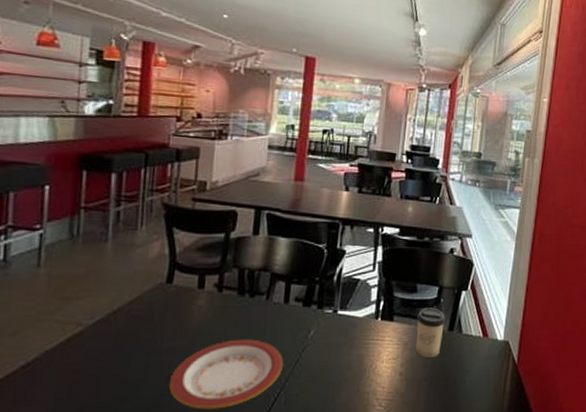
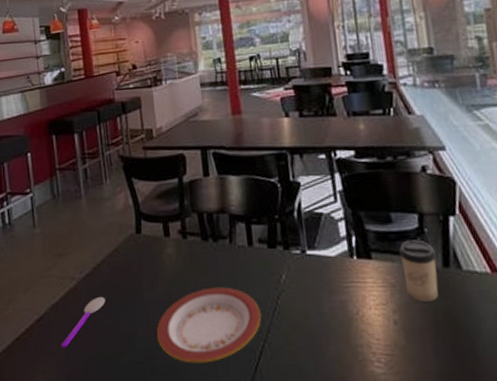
spoon: none [49,343,116,396] -> present [61,296,105,348]

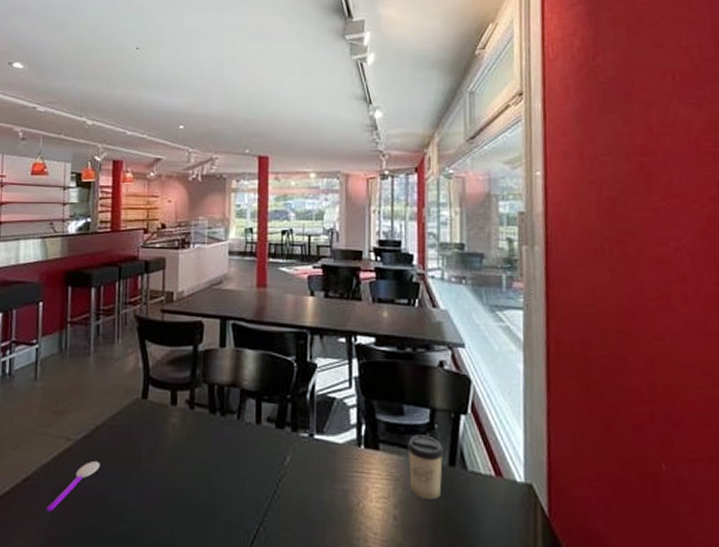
plate: present [156,287,261,364] -> none [148,463,260,542]

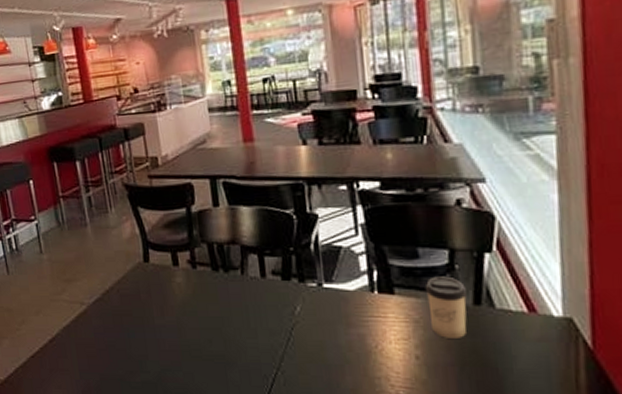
spoon: present [46,460,100,512] -> none [74,320,116,367]

